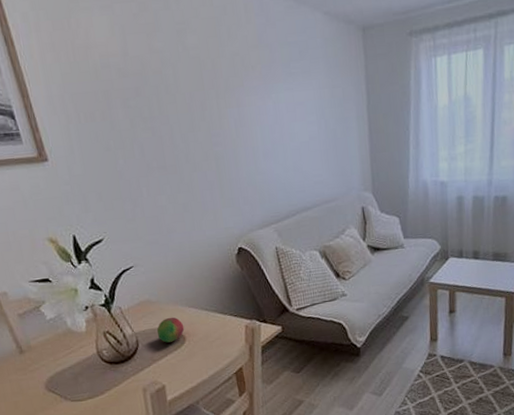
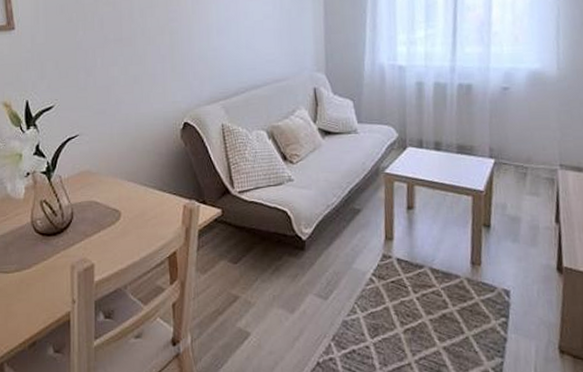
fruit: present [156,317,185,343] -> none [93,190,121,217]

